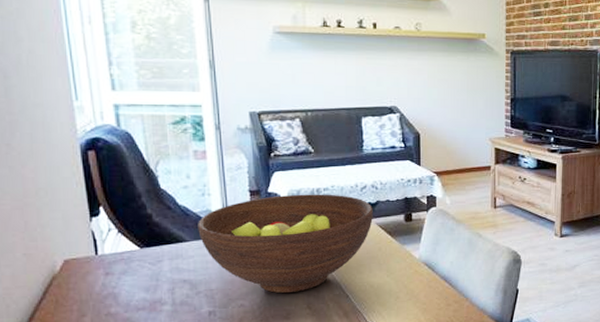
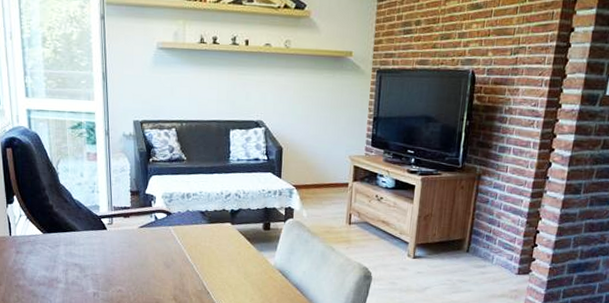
fruit bowl: present [198,194,373,293] -> none [88,197,235,284]

